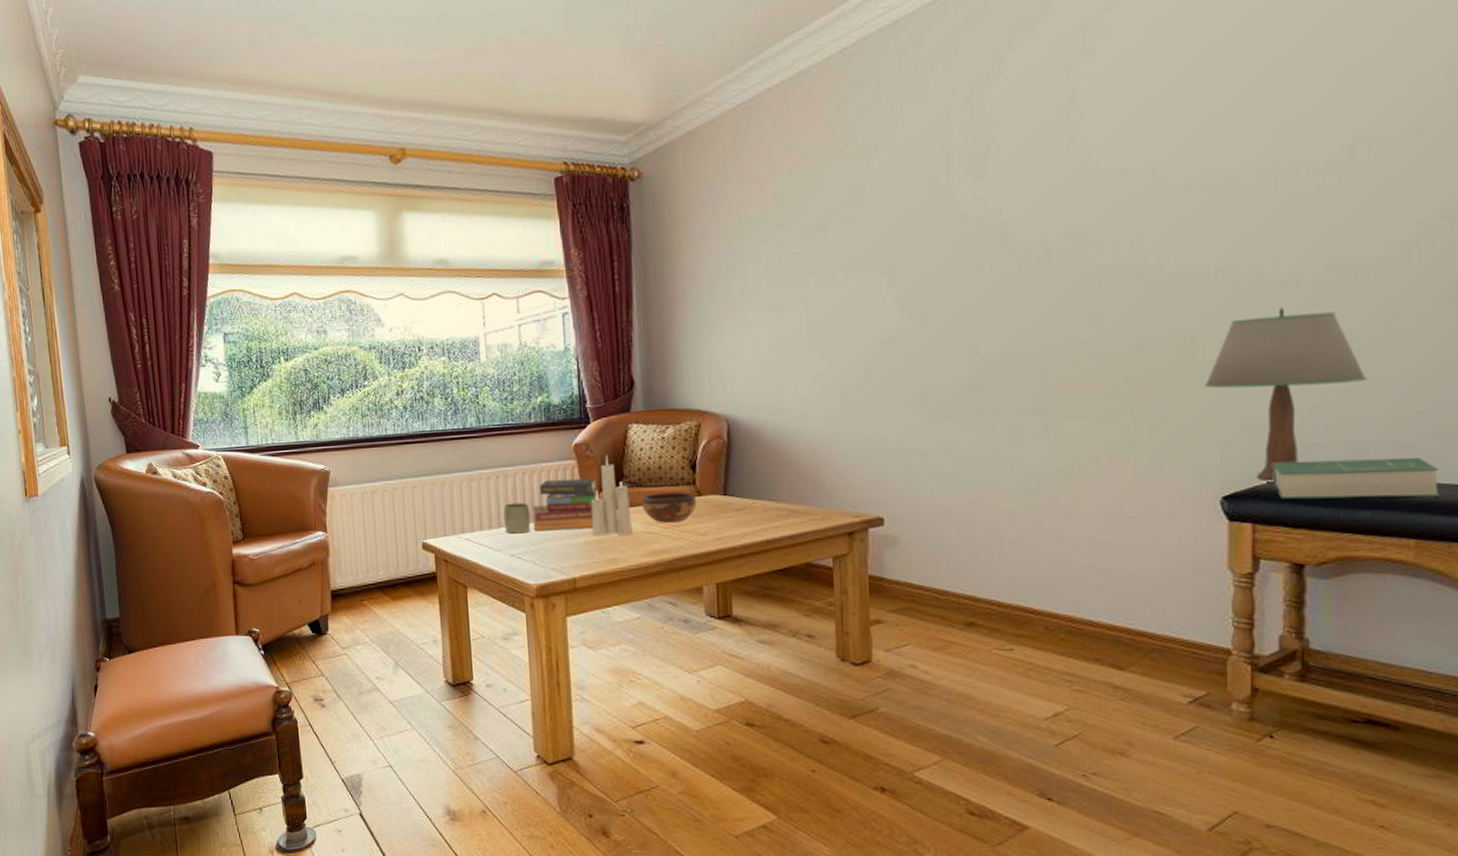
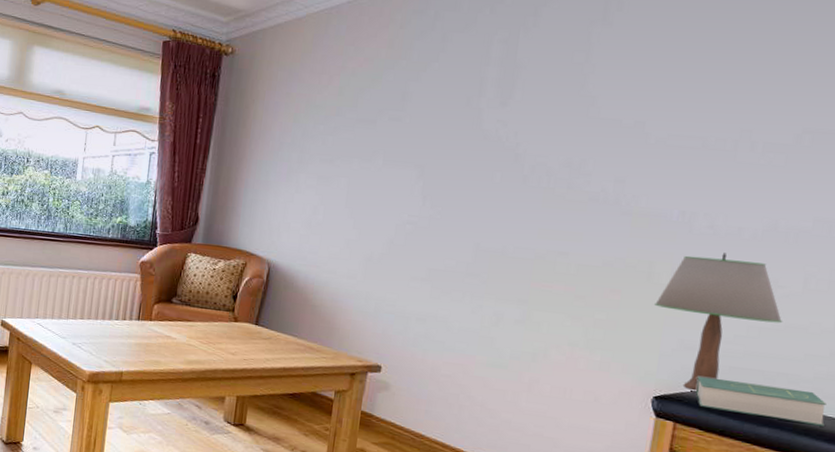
mug: present [503,502,531,534] -> none [72,300,95,328]
books: present [533,478,598,531] -> none [96,286,154,332]
candle: present [591,455,633,537] -> none [142,275,179,345]
decorative bowl: present [641,492,697,523] -> none [187,313,233,341]

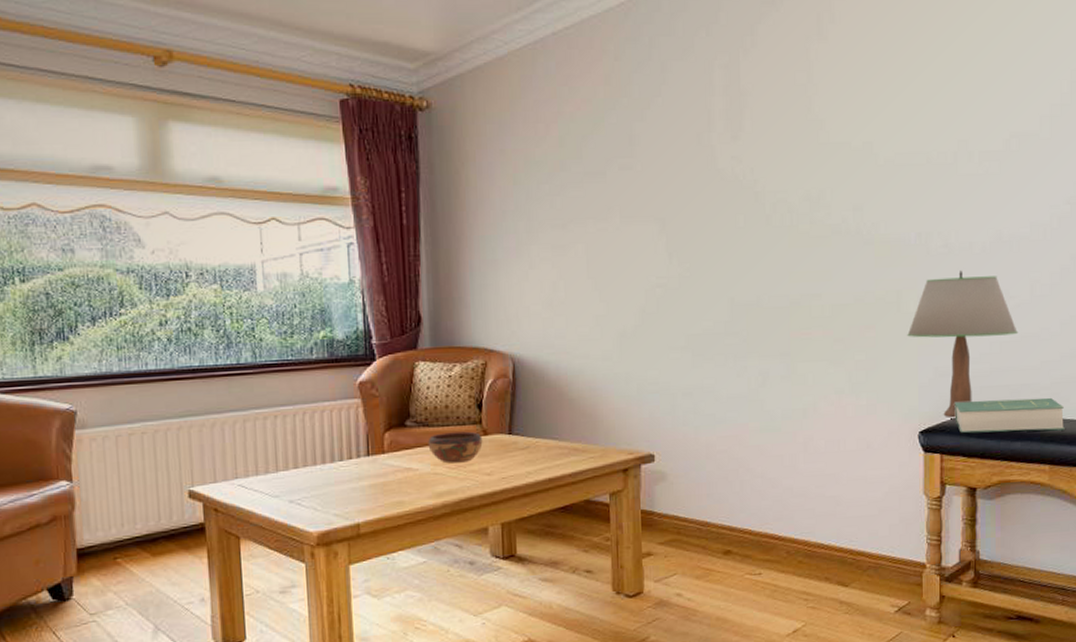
decorative bowl: none [187,313,233,341] -> present [428,431,483,464]

